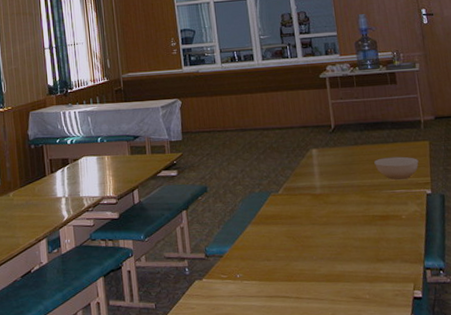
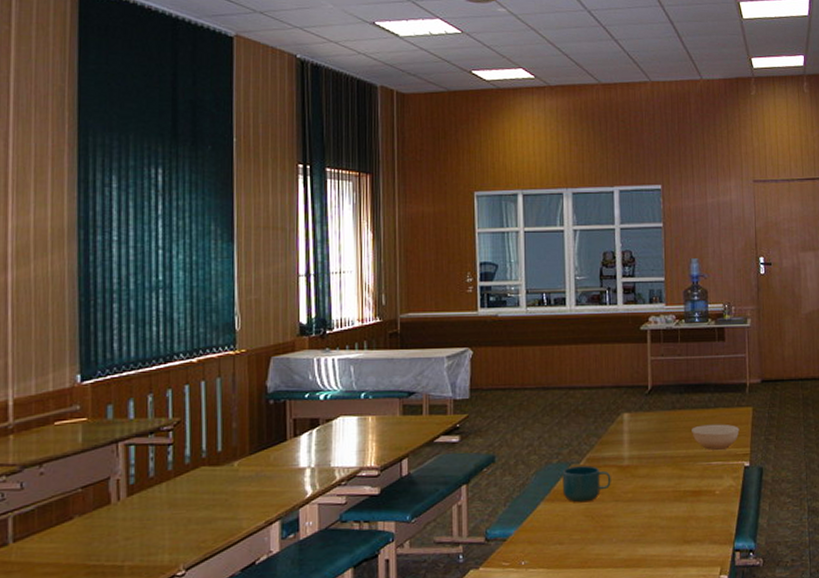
cup: none [264,194,307,226] -> present [562,465,611,503]

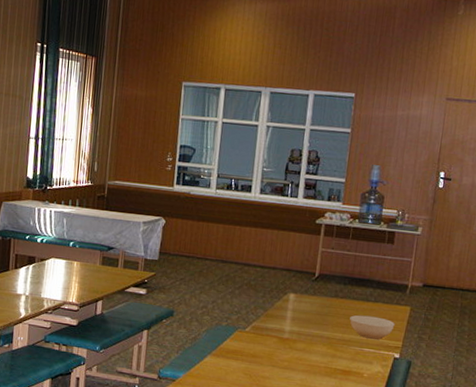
cup: present [562,465,611,503] -> none [227,331,272,363]

